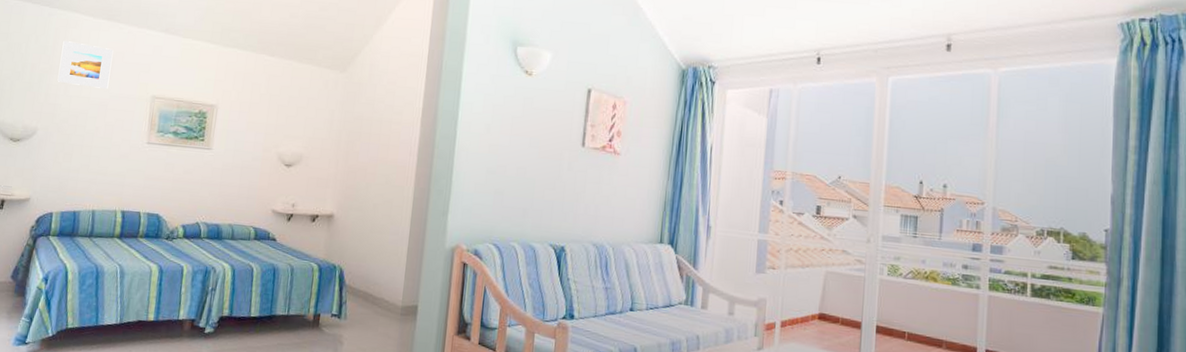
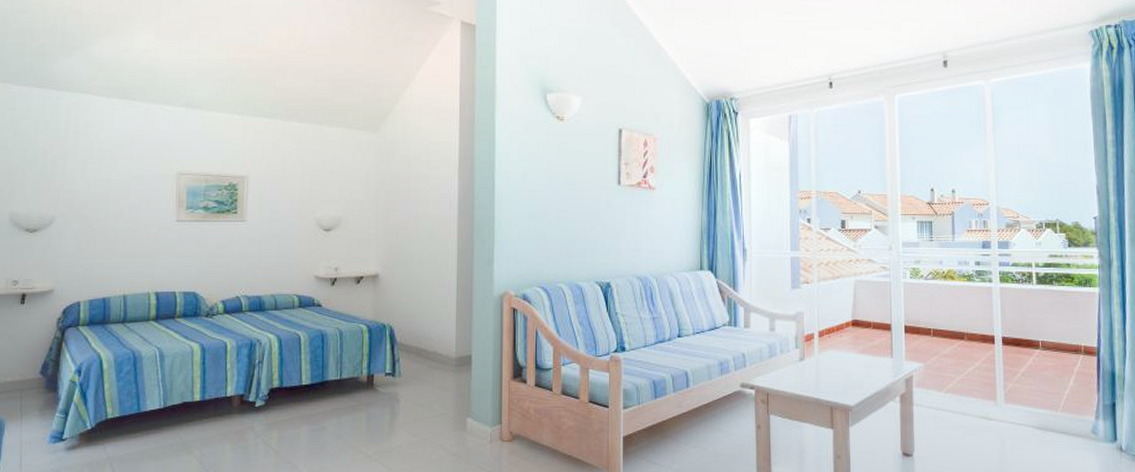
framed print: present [57,41,114,89] -> none [73,124,132,169]

